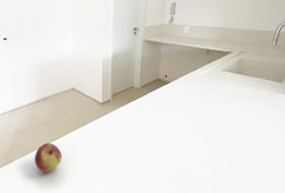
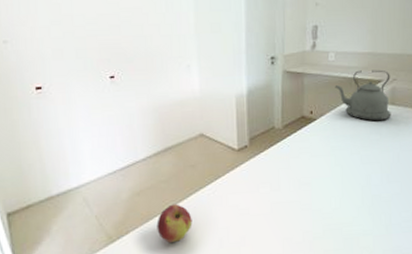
kettle: none [188,43,239,87] -> present [335,69,391,121]

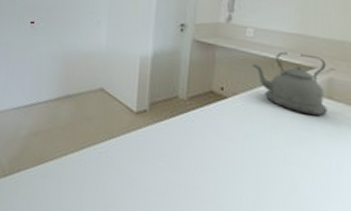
apple: present [156,204,192,242] -> none [45,153,81,195]

